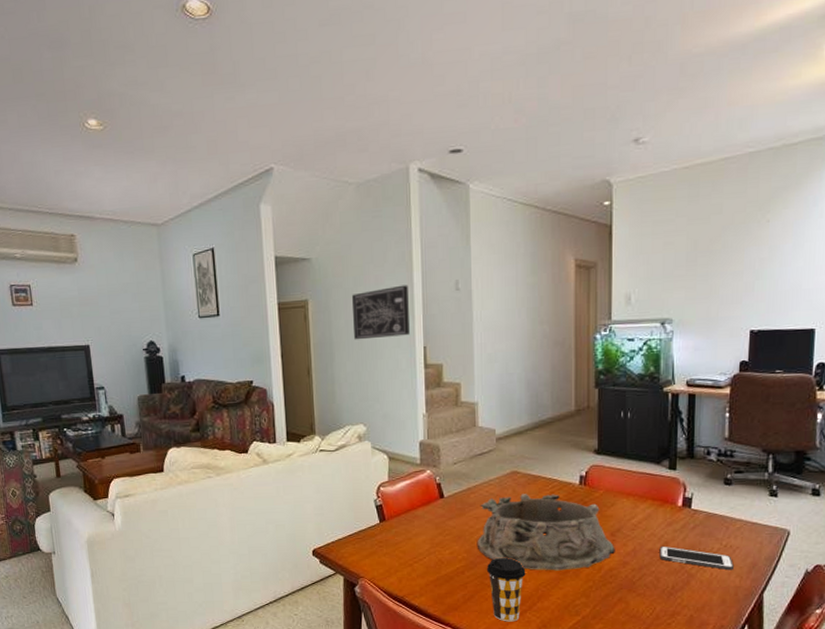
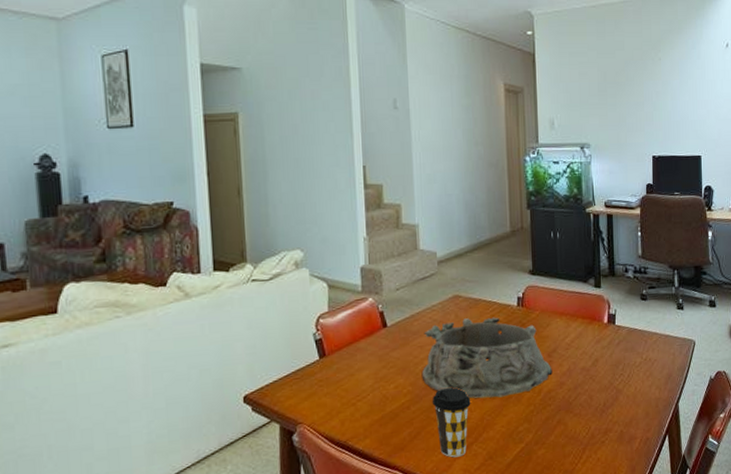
wall art: present [352,285,410,340] -> none [287,101,348,158]
cell phone: present [659,546,735,571] -> none [591,363,654,384]

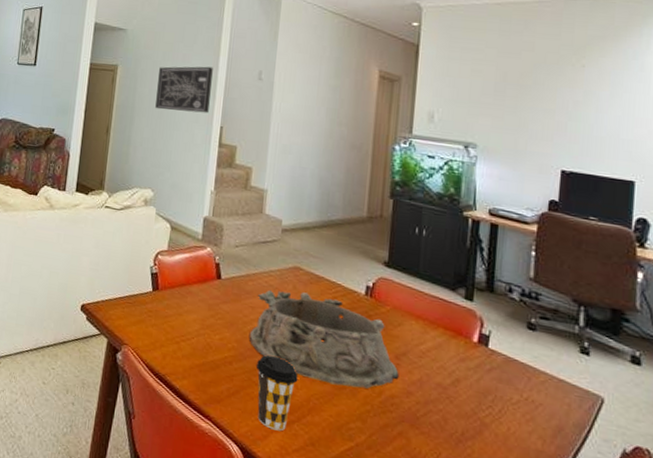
wall art: none [287,101,348,158] -> present [155,66,213,114]

